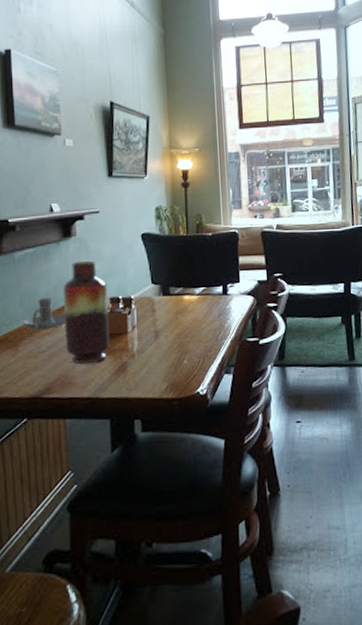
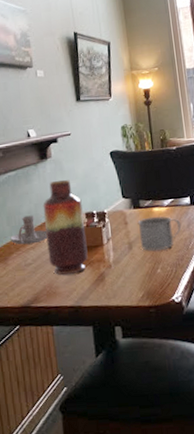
mug: none [166,305,212,341] -> present [137,216,182,251]

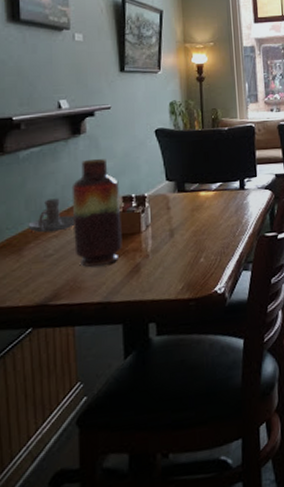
mug: present [137,216,182,251] -> none [181,201,229,239]

